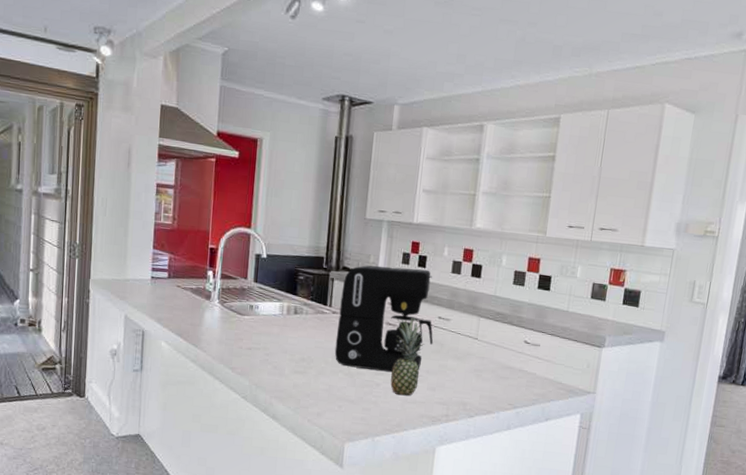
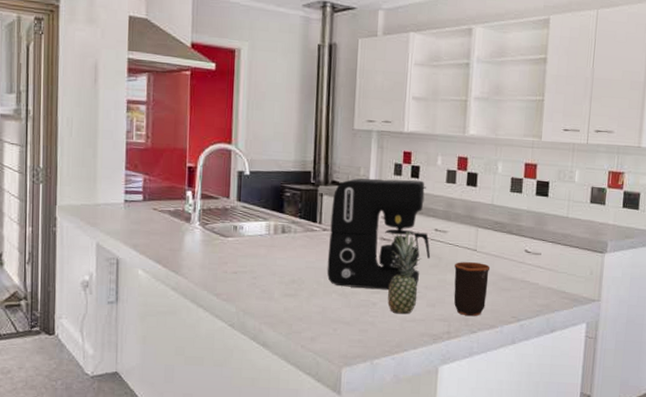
mug: none [453,349,490,401] -> present [454,262,491,316]

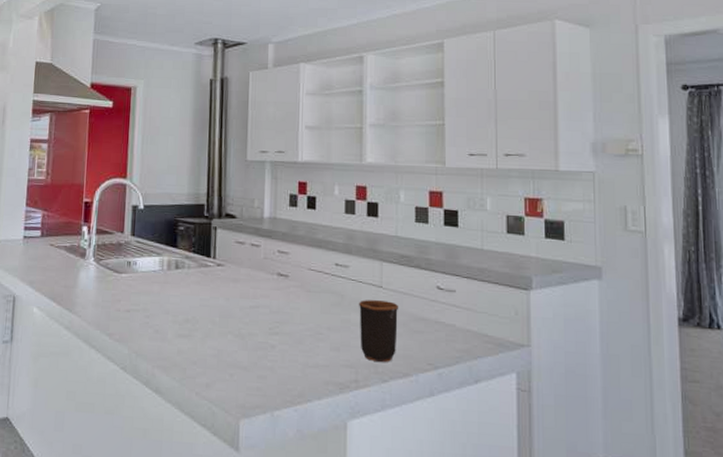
coffee maker: present [327,178,431,290] -> none [221,210,332,332]
fruit: present [387,230,422,314] -> none [287,265,323,359]

